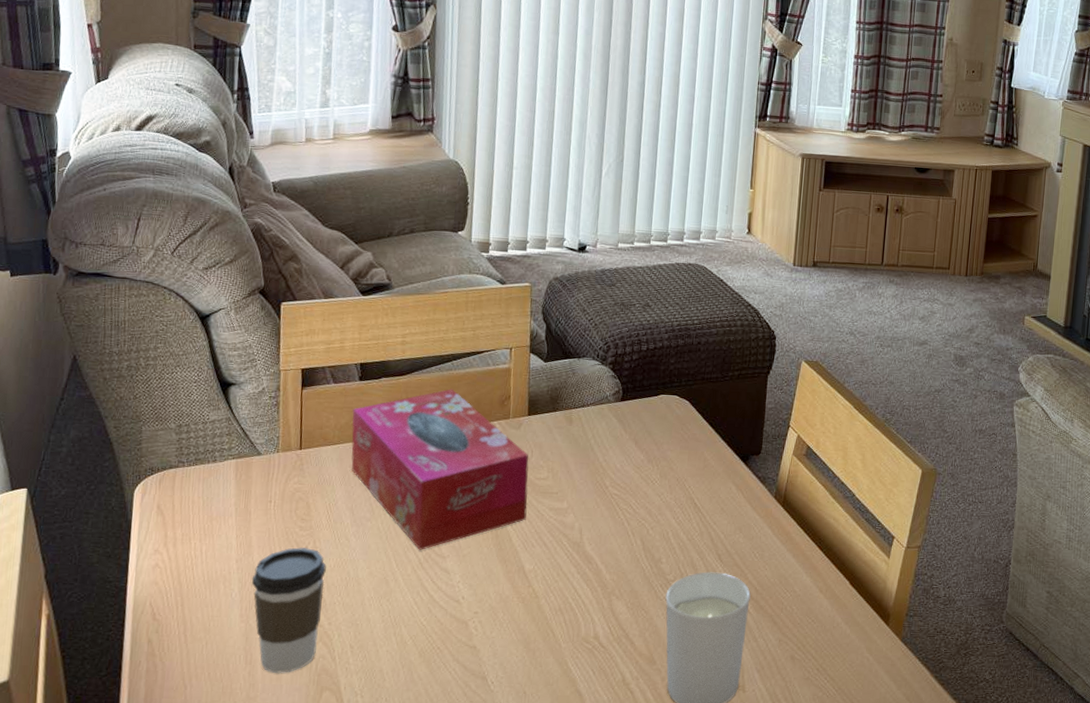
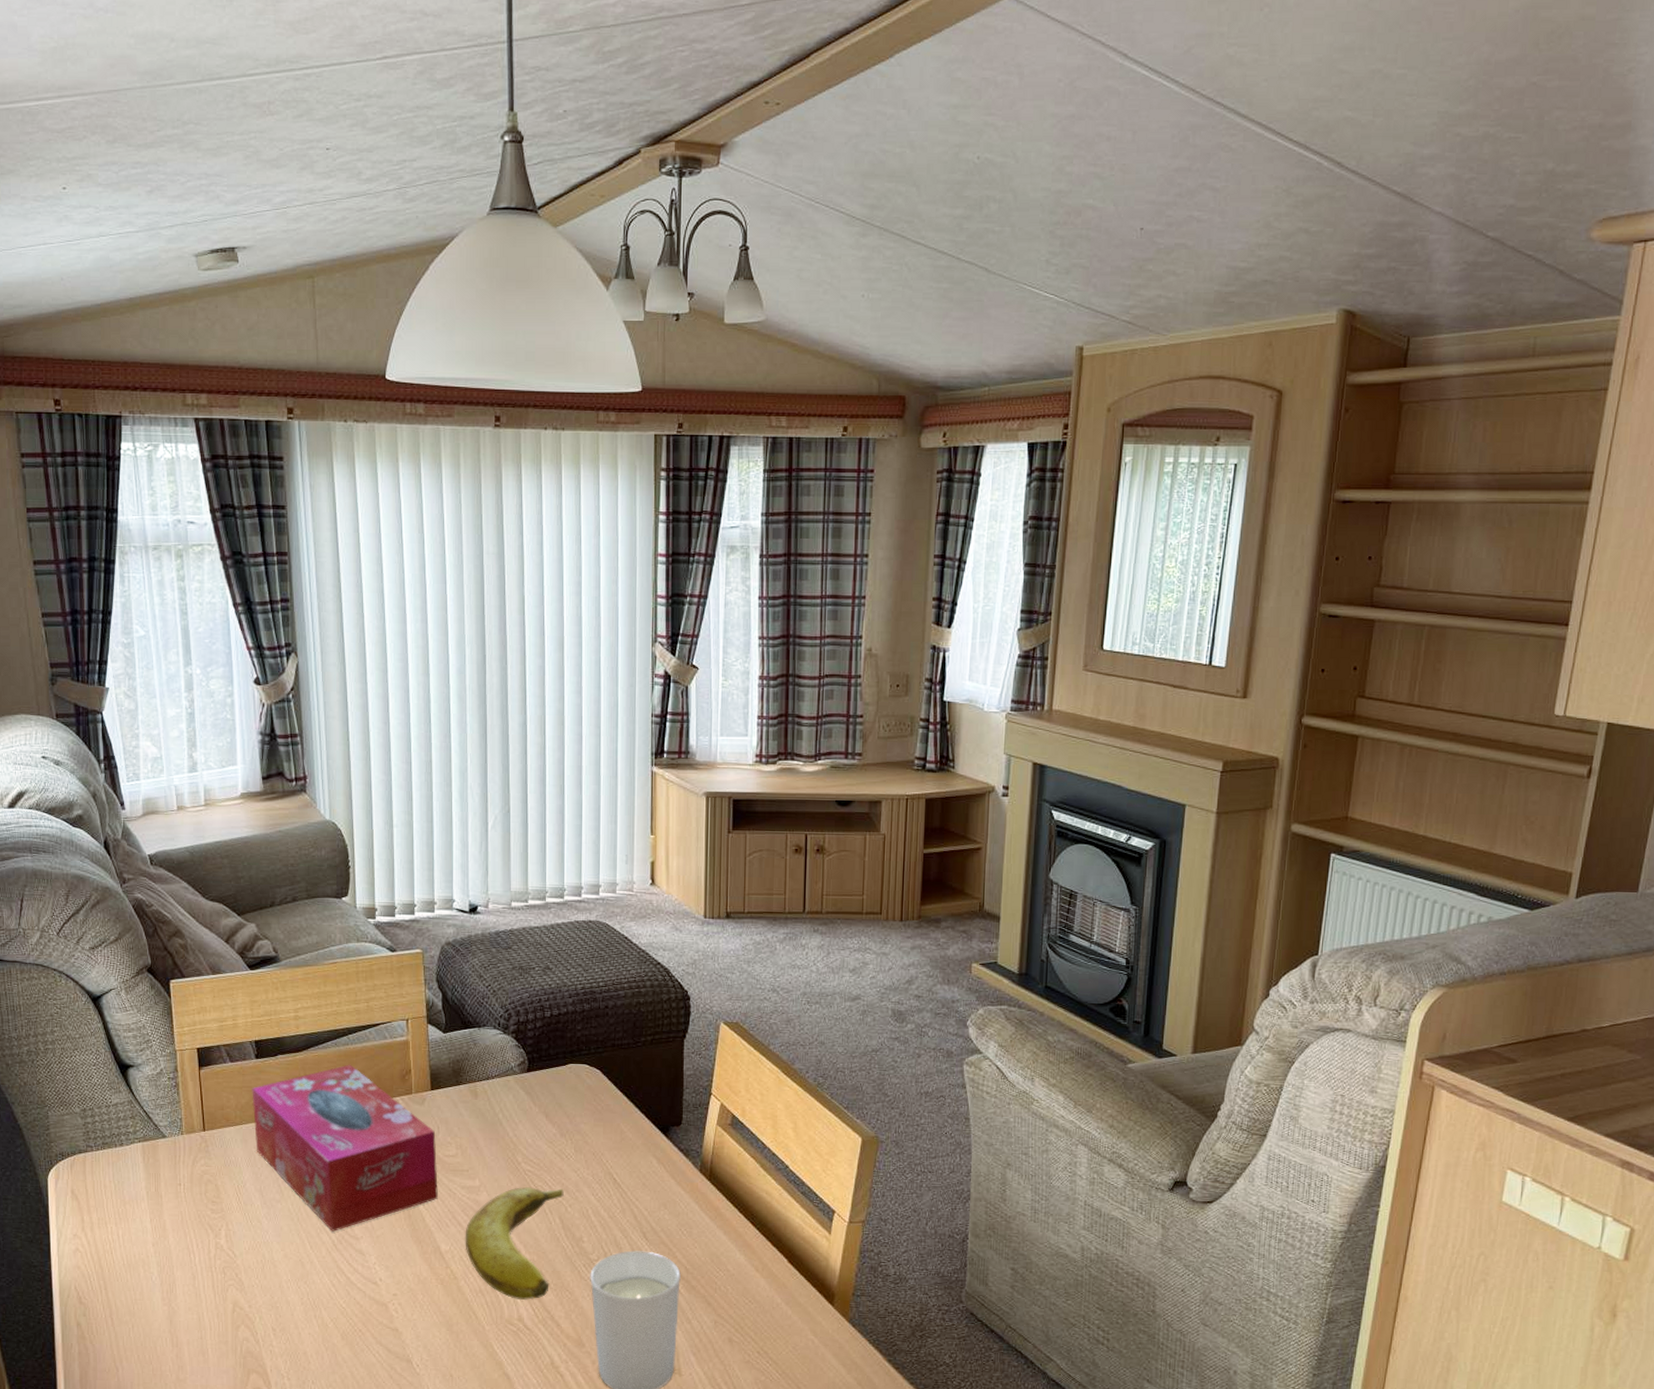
coffee cup: present [251,547,326,673] -> none [169,1230,241,1356]
banana: none [548,509,647,618] -> present [465,1187,564,1300]

